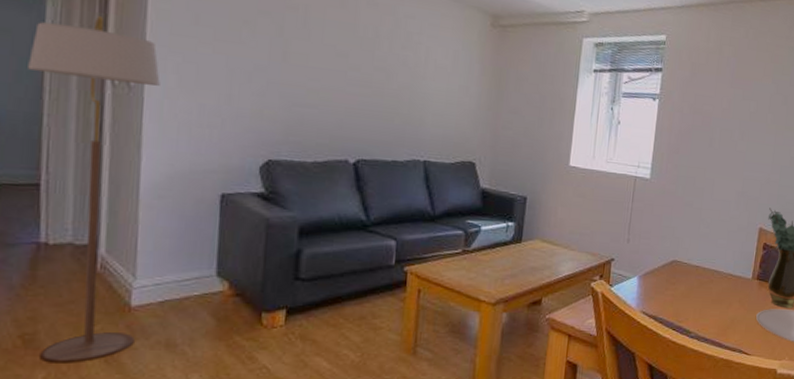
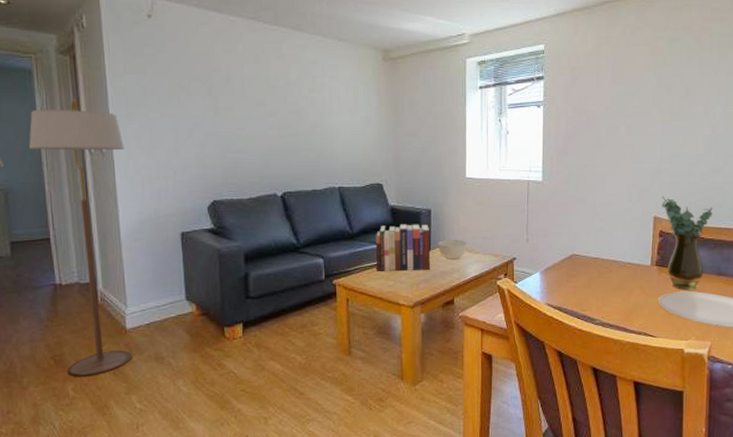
books: none [458,210,524,265] -> present [375,224,431,271]
bowl: none [530,232,563,255] -> present [438,239,467,260]

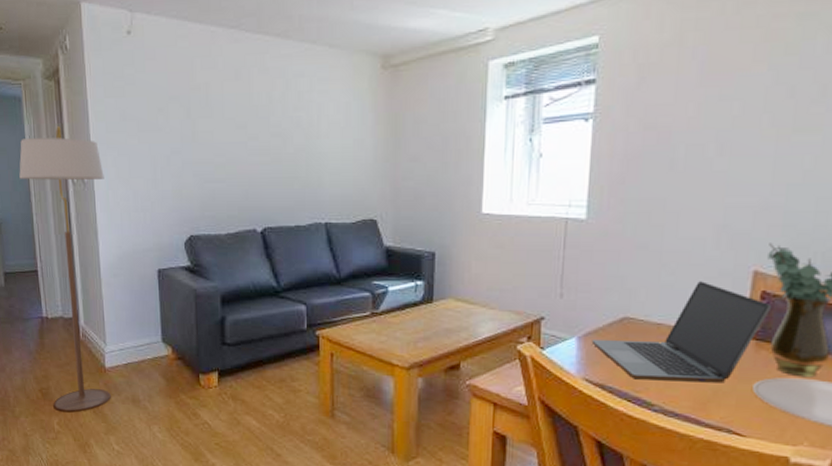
books: present [375,224,431,271] -> none [366,269,434,327]
bowl: present [438,239,467,260] -> none [442,289,480,315]
laptop: none [550,225,667,301] -> present [591,281,772,383]

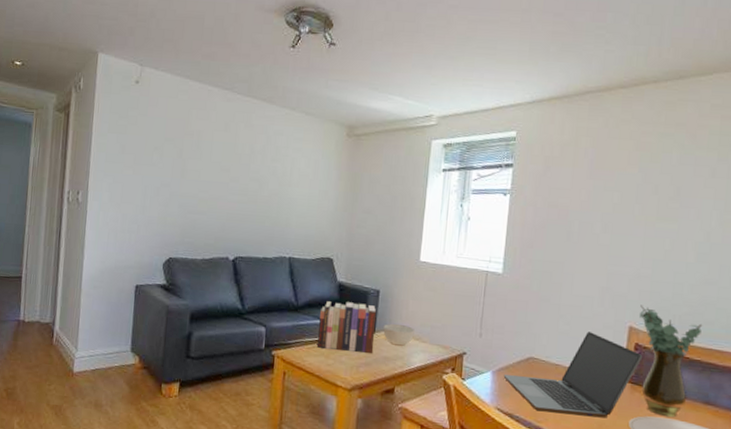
floor lamp: present [19,126,111,414] -> none [16,152,98,414]
books: none [366,269,434,327] -> present [317,301,377,354]
bowl: none [442,289,480,315] -> present [383,323,415,346]

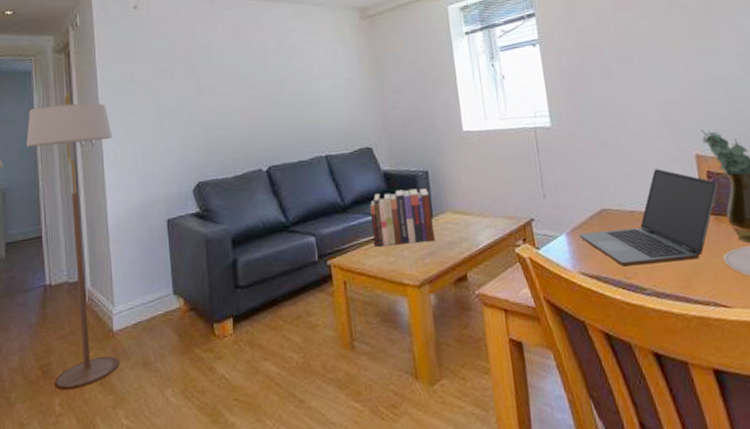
floor lamp: none [16,152,98,414] -> present [26,94,120,391]
bowl: present [383,323,415,346] -> none [440,202,475,227]

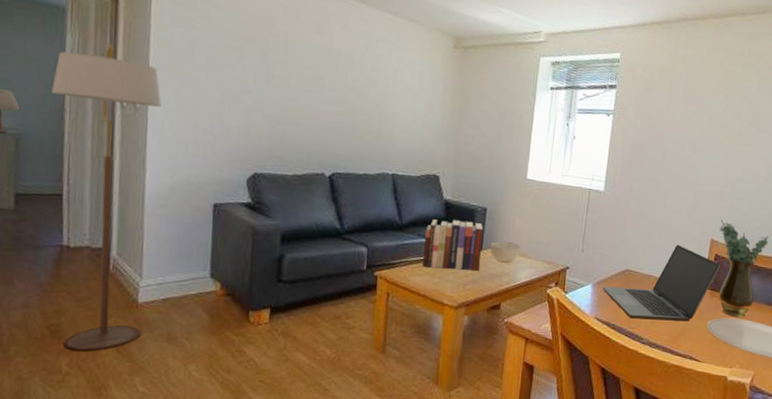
bowl: none [440,202,475,227] -> present [490,241,521,263]

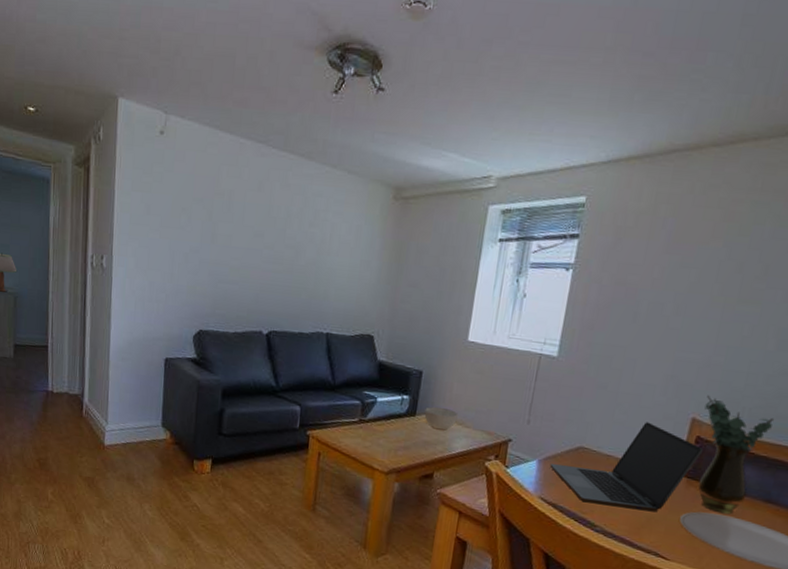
floor lamp: present [52,45,162,353] -> none [40,212,123,485]
books: present [423,219,484,272] -> none [354,381,419,437]

